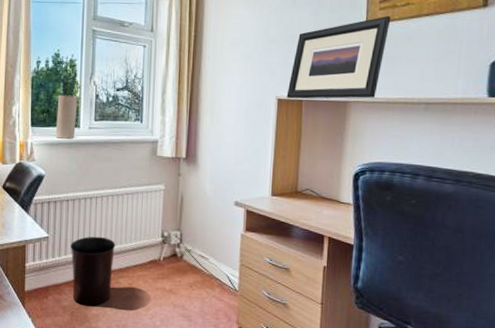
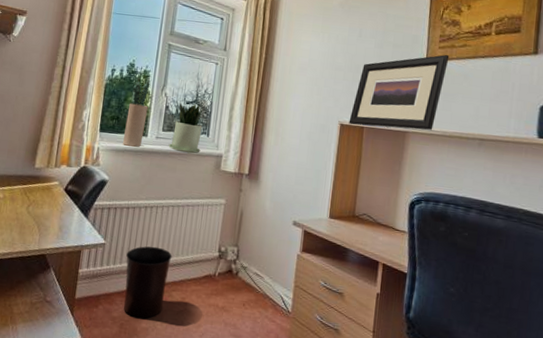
planter: none [102,88,135,142] -> present [168,101,204,154]

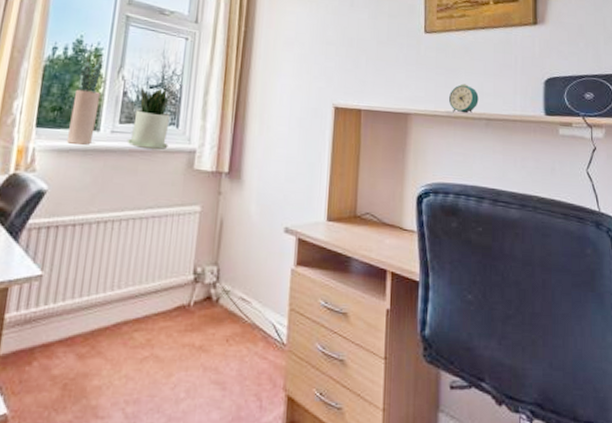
waste bin: present [123,246,172,319] -> none [67,273,134,373]
picture frame: present [349,54,449,131] -> none [344,25,449,111]
alarm clock: none [445,107,474,134] -> present [449,83,479,114]

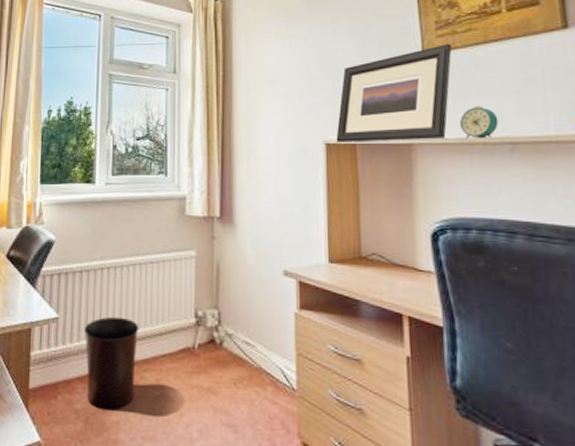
vase: present [67,56,105,146] -> none [68,114,94,199]
waste bin: none [67,273,134,373] -> present [84,316,139,409]
planter: present [127,85,171,151] -> none [120,138,159,199]
picture frame: none [344,25,449,111] -> present [336,43,452,143]

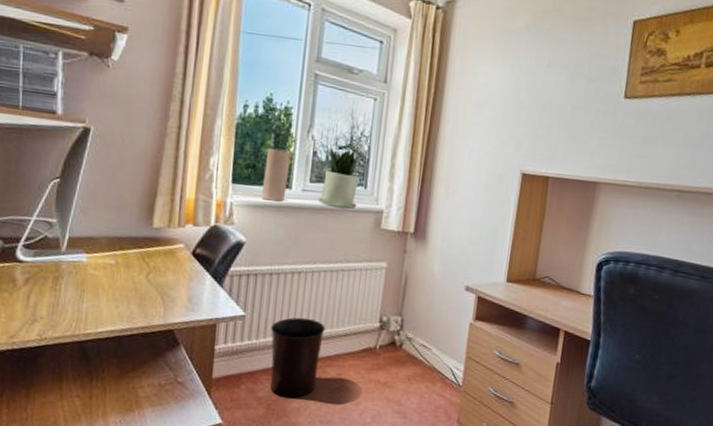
vase: none [68,114,94,199] -> present [262,115,295,203]
planter: none [120,138,159,199] -> present [317,145,360,210]
picture frame: present [336,43,452,143] -> none [532,90,651,181]
alarm clock: present [460,106,499,139] -> none [641,153,674,185]

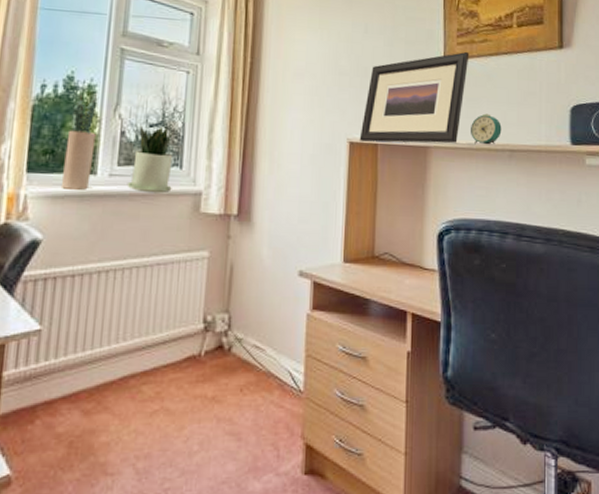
waste bin: present [270,317,326,398] -> none [72,325,140,429]
picture frame: none [532,90,651,181] -> present [359,51,469,144]
alarm clock: none [641,153,674,185] -> present [471,113,502,145]

